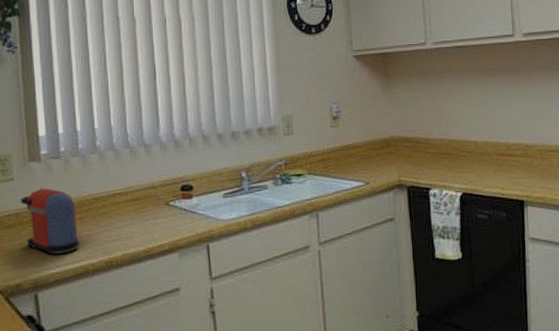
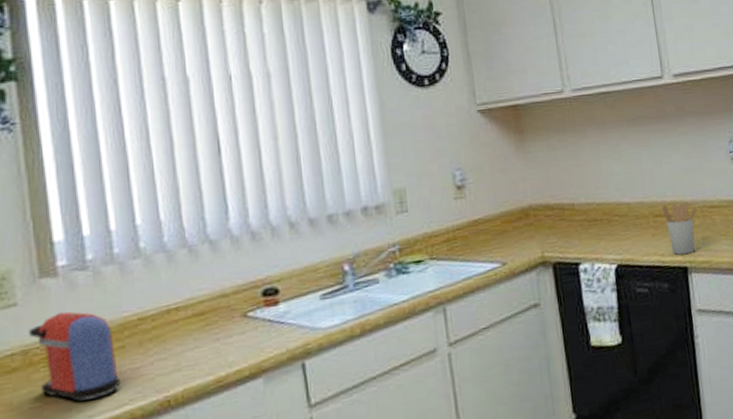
utensil holder: none [505,145,536,190] -> present [662,202,697,255]

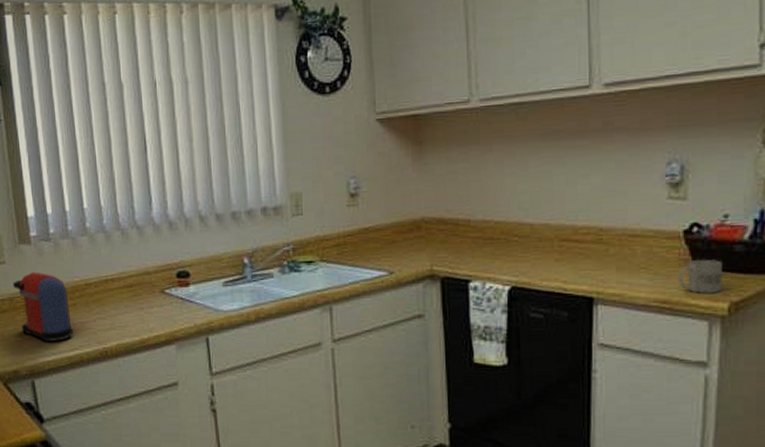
utensil holder: present [662,202,697,255] -> none [571,228,614,285]

